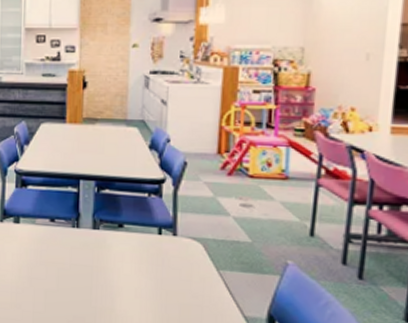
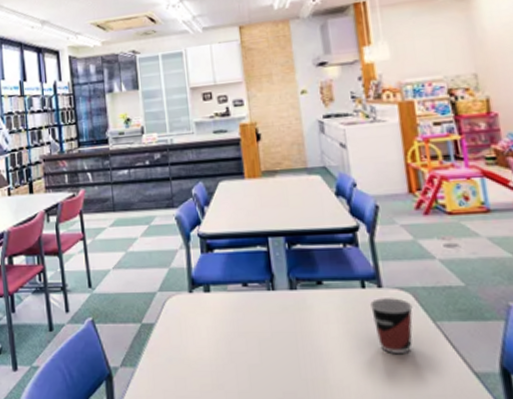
cup: none [163,245,201,294] -> present [370,298,413,353]

